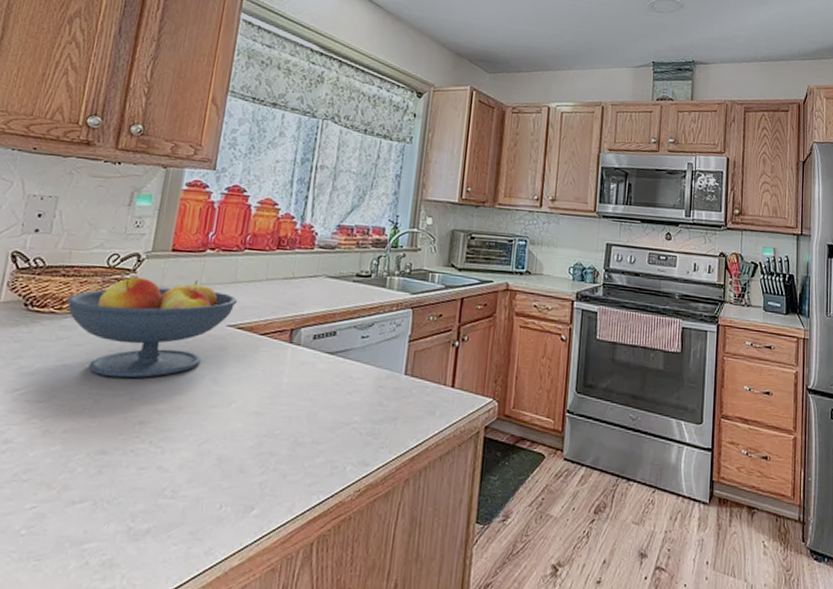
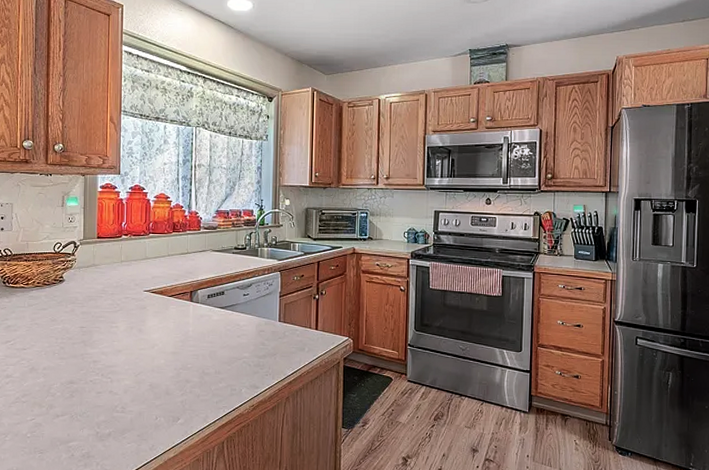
fruit bowl: present [66,277,237,378] -> none [30,259,148,331]

